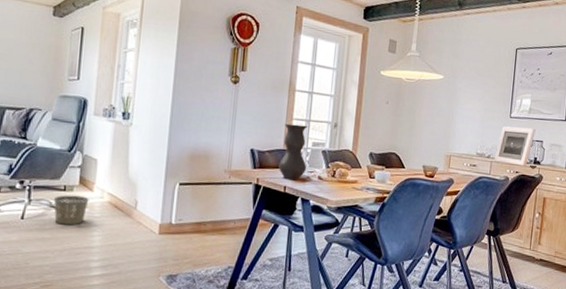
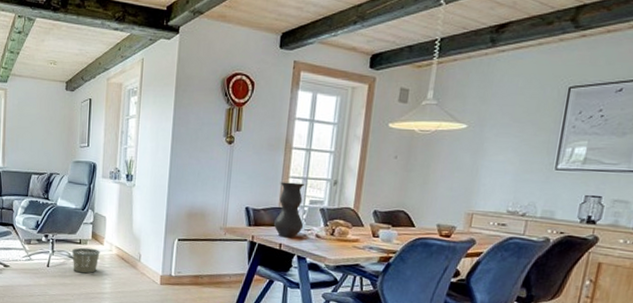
picture frame: present [494,126,536,166] -> none [530,180,592,226]

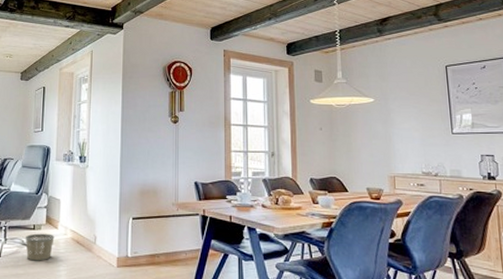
vase: present [274,181,306,238] -> none [223,156,250,210]

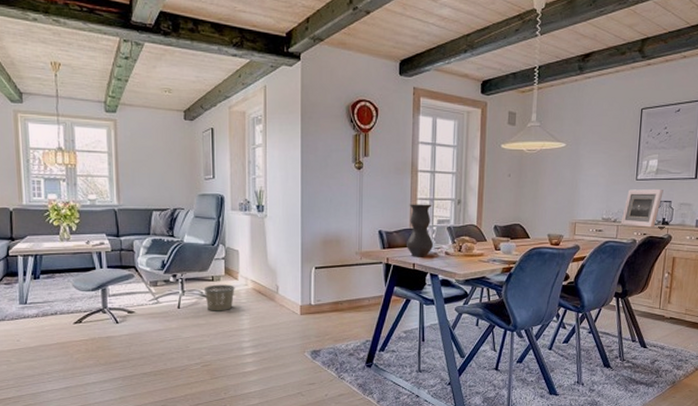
vase: none [223,156,250,210] -> present [407,204,434,257]
picture frame: none [442,142,484,183] -> present [620,188,664,228]

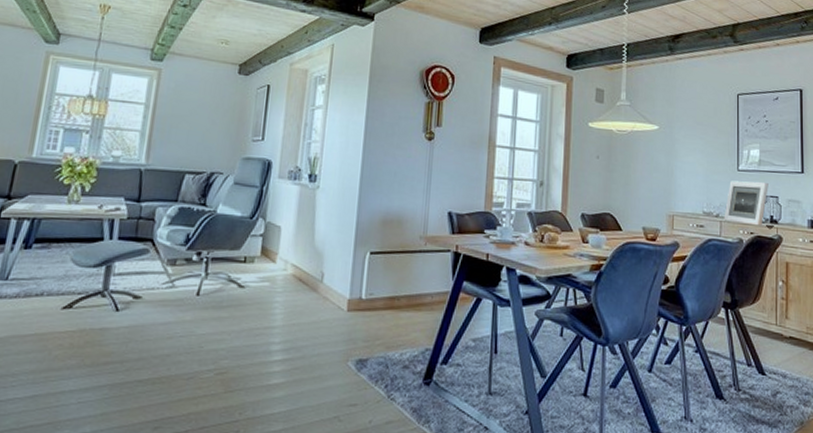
basket: present [203,284,235,311] -> none [232,267,271,302]
vase: present [407,204,434,257] -> none [480,182,512,247]

